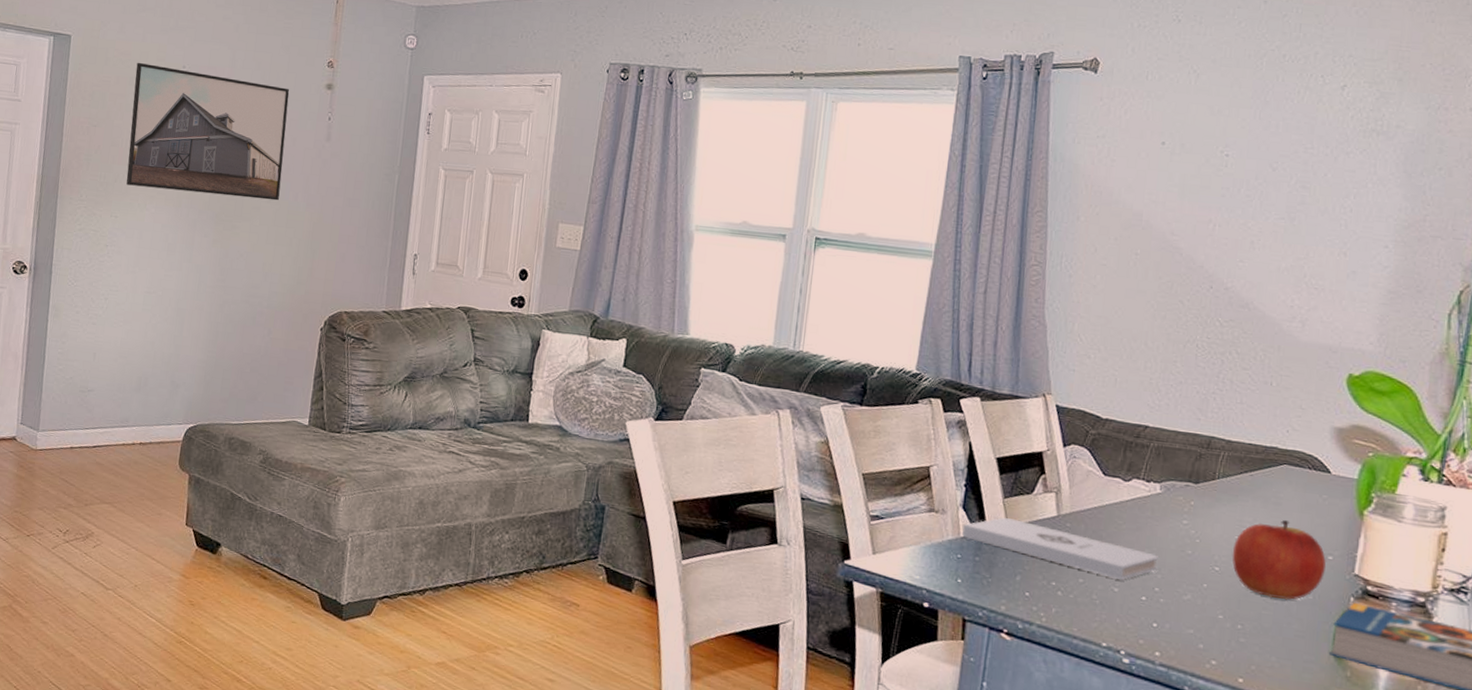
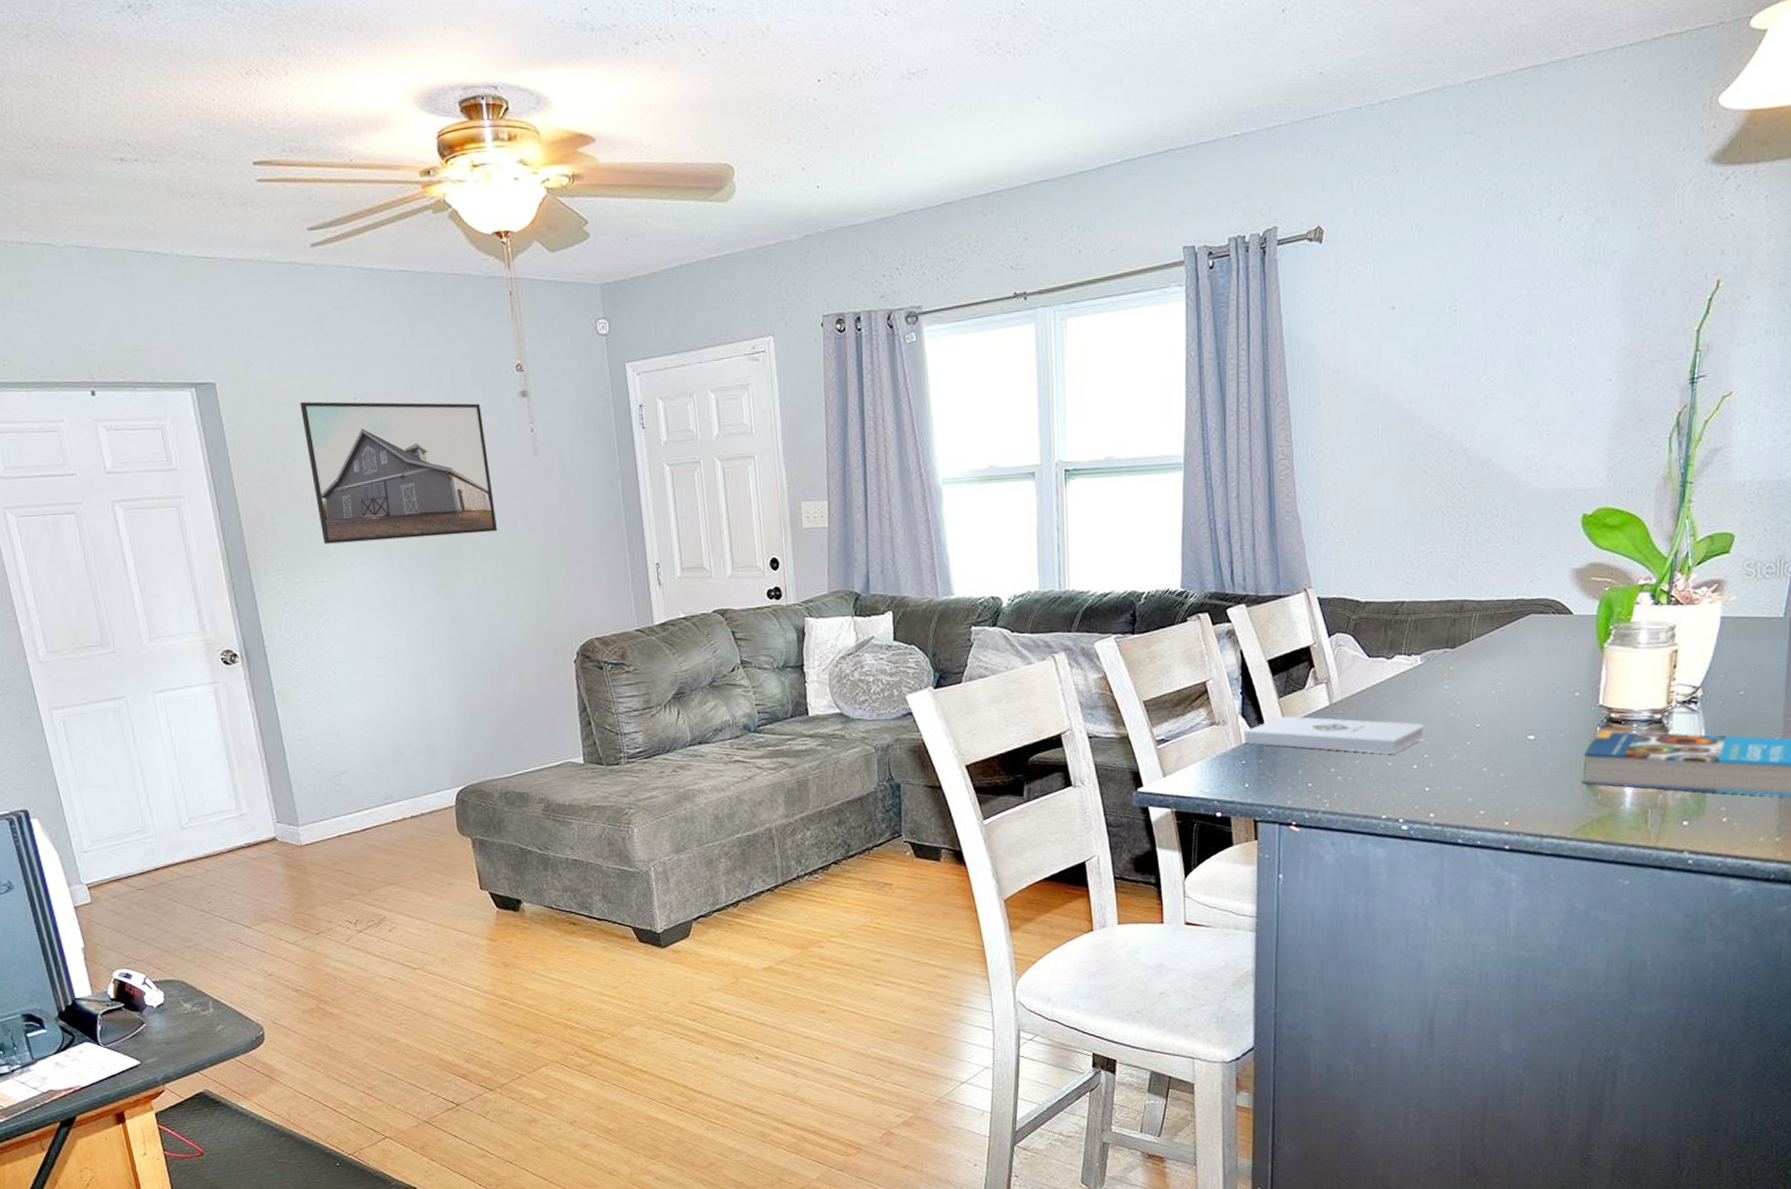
apple: present [1232,519,1327,600] -> none [1490,666,1575,742]

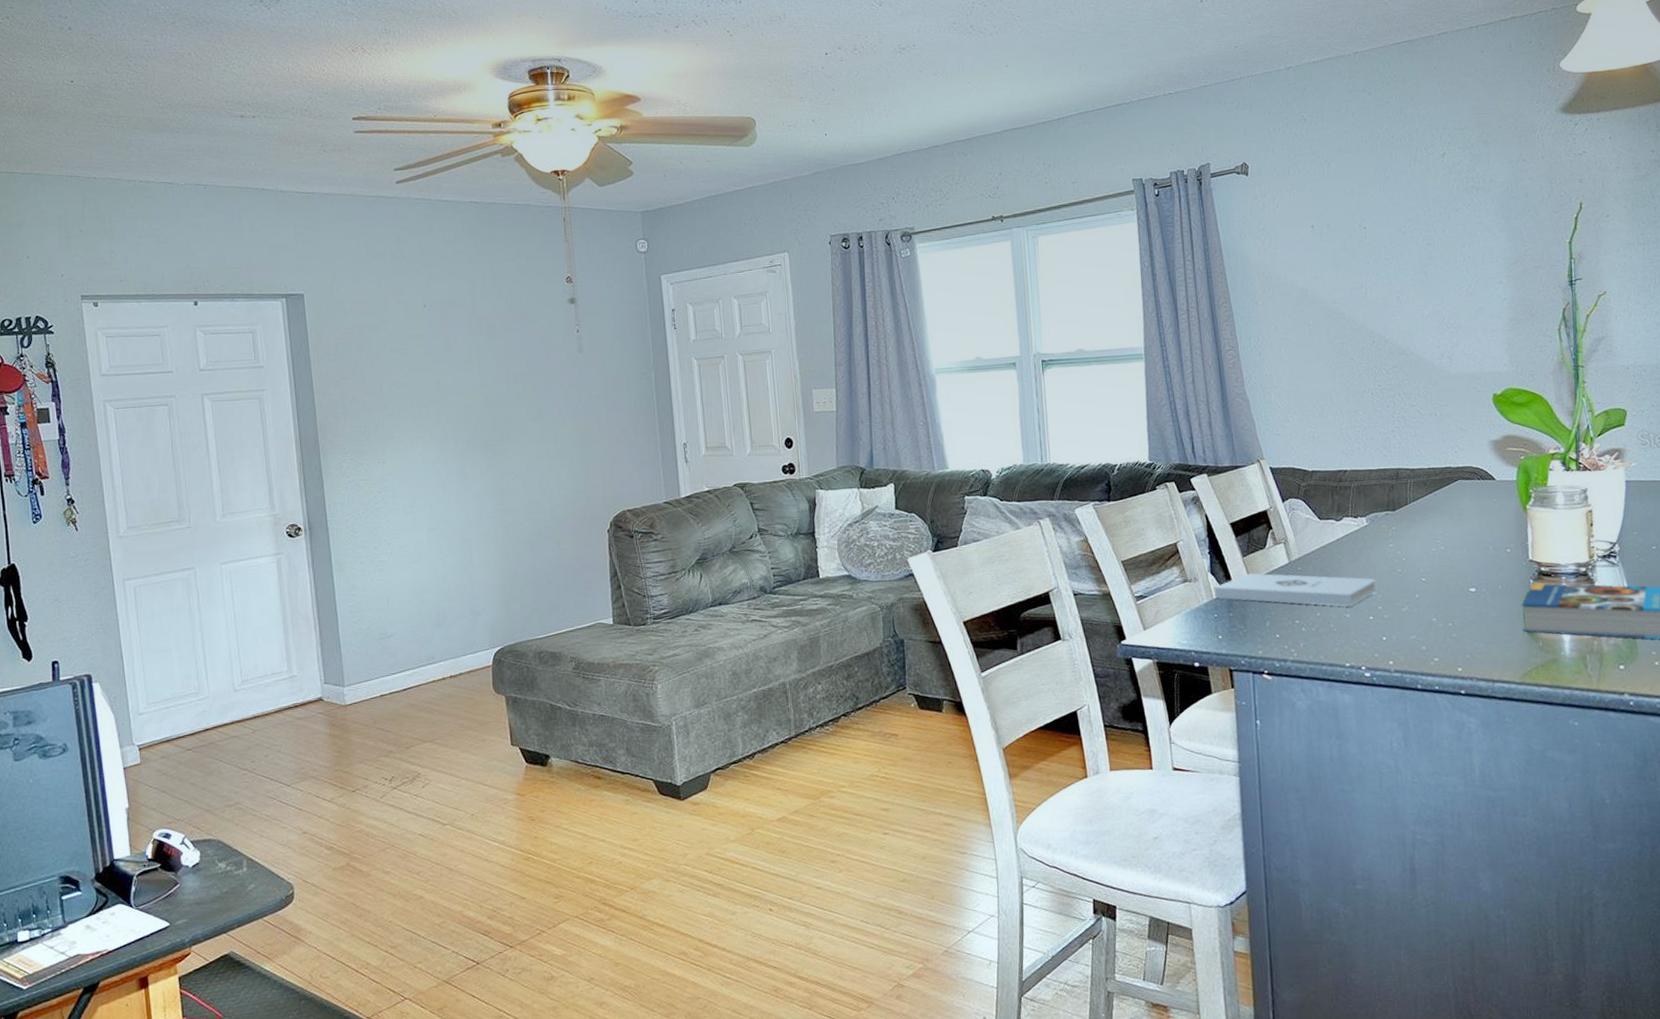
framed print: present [300,401,497,544] -> none [376,309,543,430]

